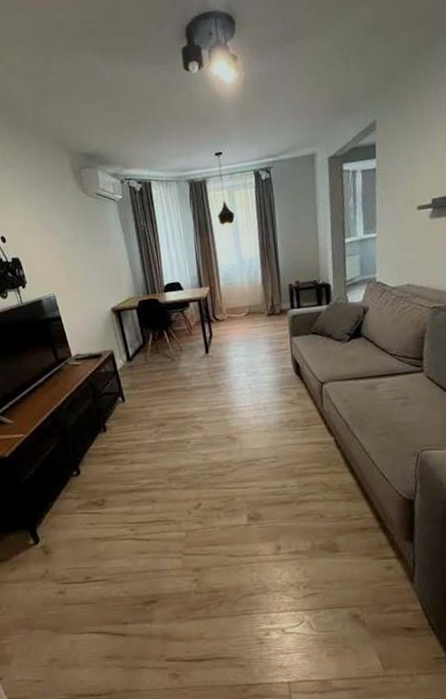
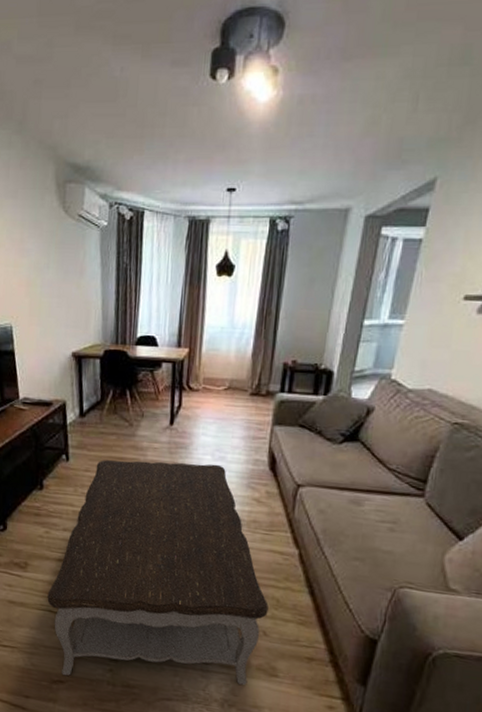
coffee table: none [127,379,320,596] -> present [47,460,269,686]

